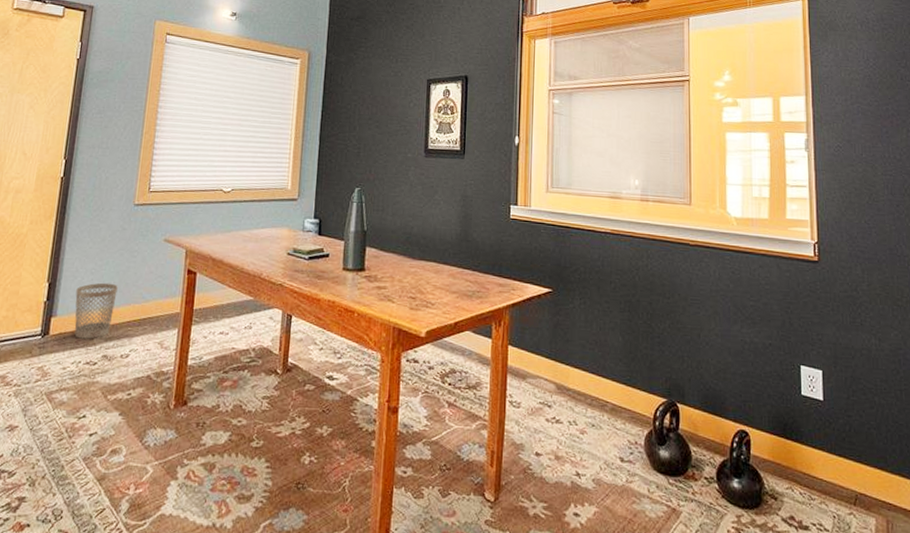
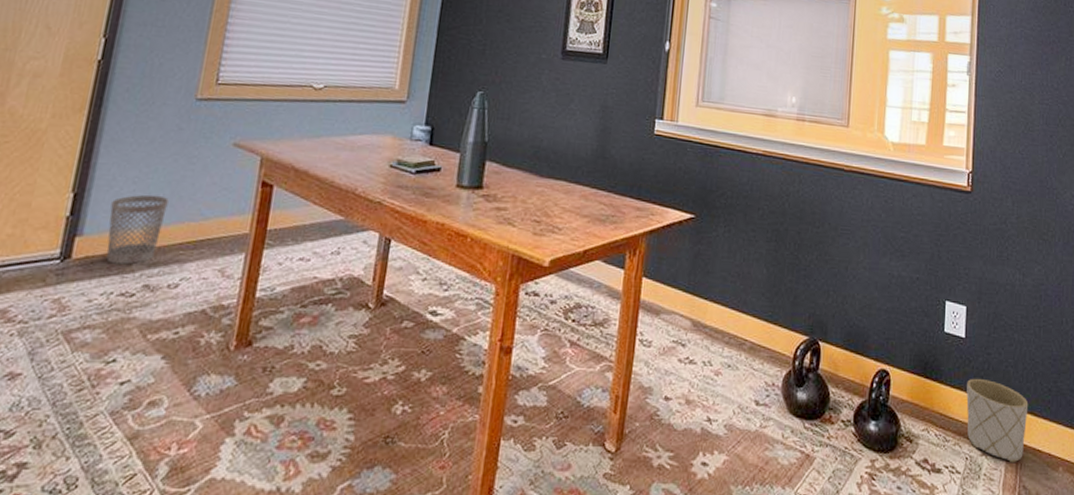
planter: none [829,439,896,523] -> present [966,378,1029,463]

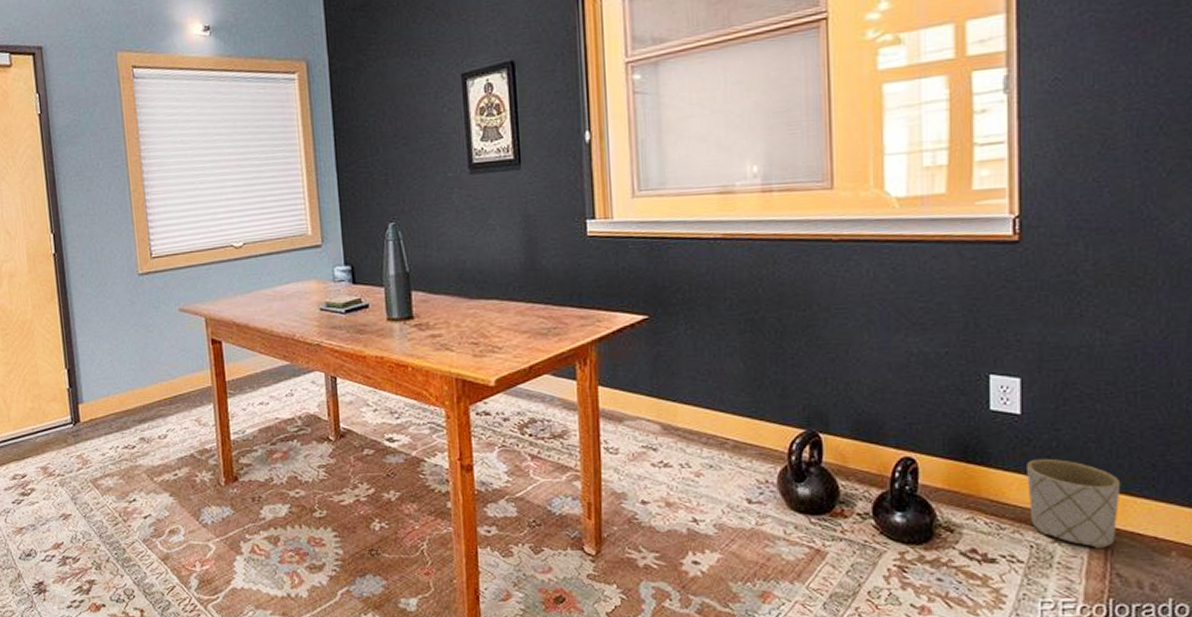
wastebasket: present [106,194,169,265] -> none [97,362,142,423]

